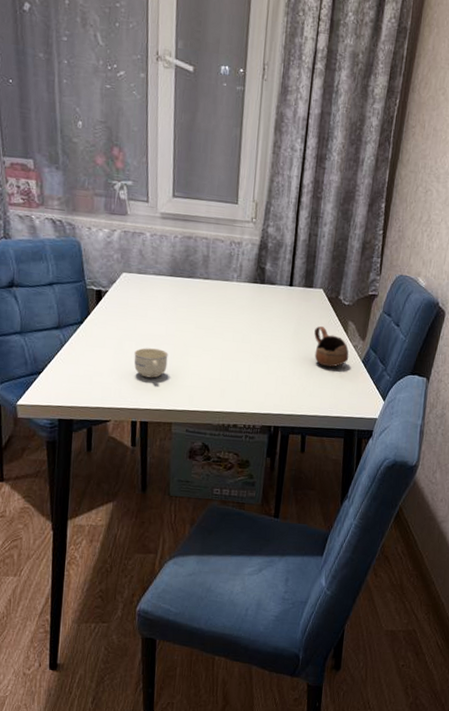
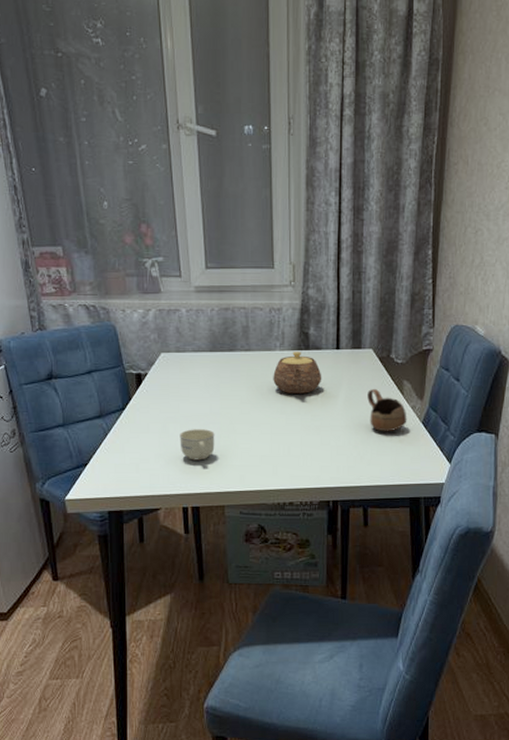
teapot: none [228,284,274,325] -> present [273,351,322,394]

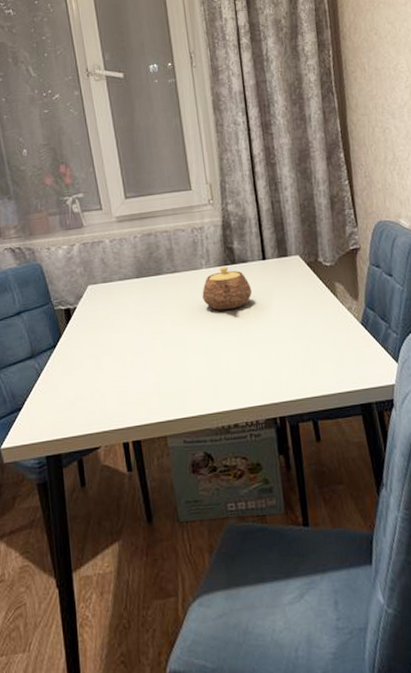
cup: present [180,429,215,461] -> none [113,357,151,392]
cup: present [367,388,407,432] -> none [300,294,346,338]

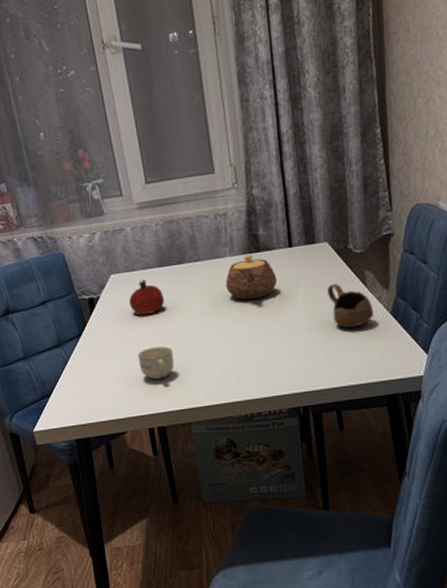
fruit: none [106,290,142,326] -> present [129,279,165,315]
cup: none [113,357,151,392] -> present [137,346,175,380]
cup: none [300,294,346,338] -> present [327,283,374,329]

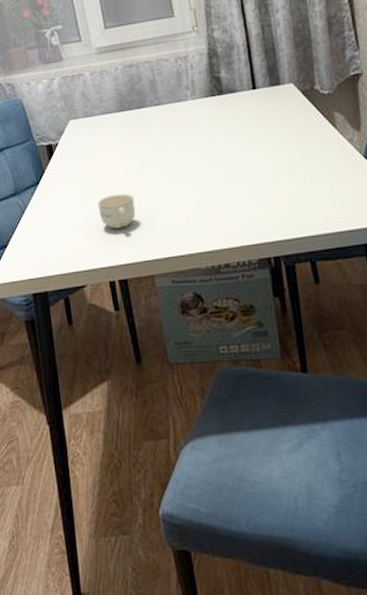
fruit: present [129,279,165,315] -> none [88,125,126,162]
teapot: present [225,255,278,300] -> none [188,98,242,144]
cup: present [327,283,374,329] -> none [295,125,346,173]

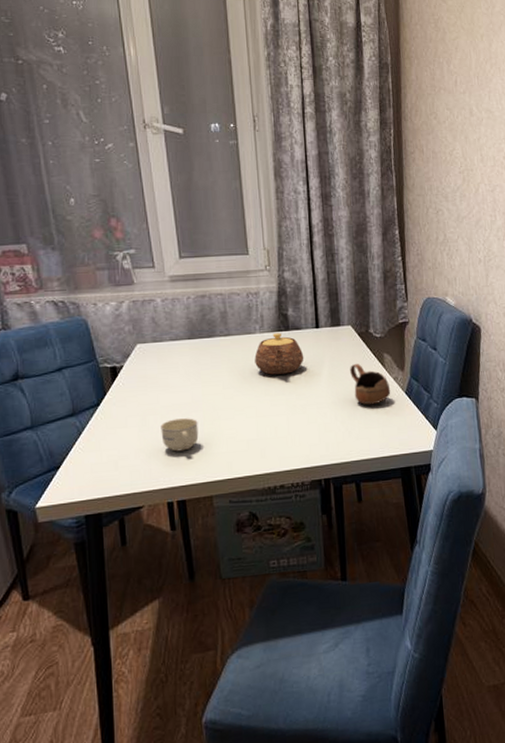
teapot: none [188,98,242,144] -> present [254,333,304,375]
cup: none [295,125,346,173] -> present [350,363,391,405]

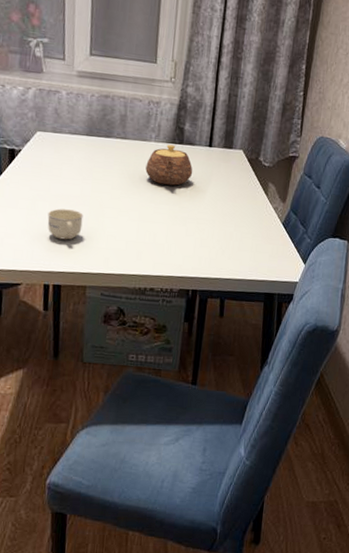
cup: present [350,363,391,405] -> none [234,187,270,230]

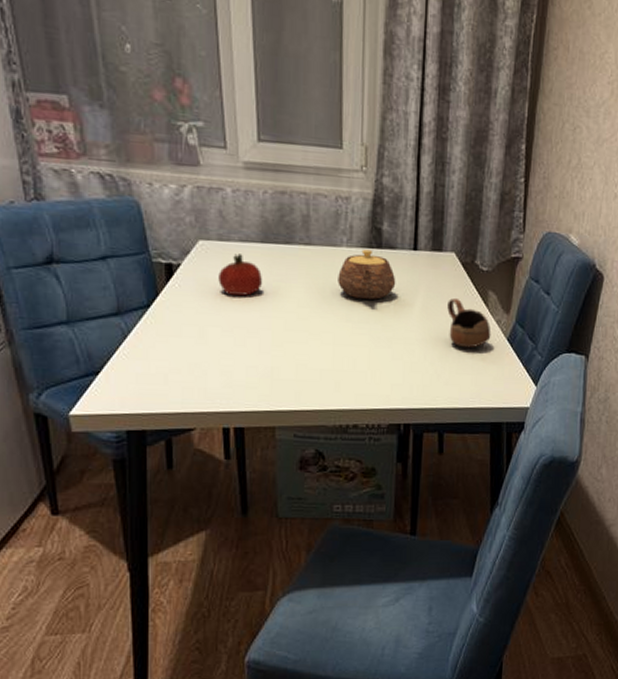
cup: present [47,208,83,240] -> none [221,334,265,373]
fruit: none [50,143,86,178] -> present [218,253,263,296]
cup: none [234,187,270,230] -> present [447,297,491,349]

